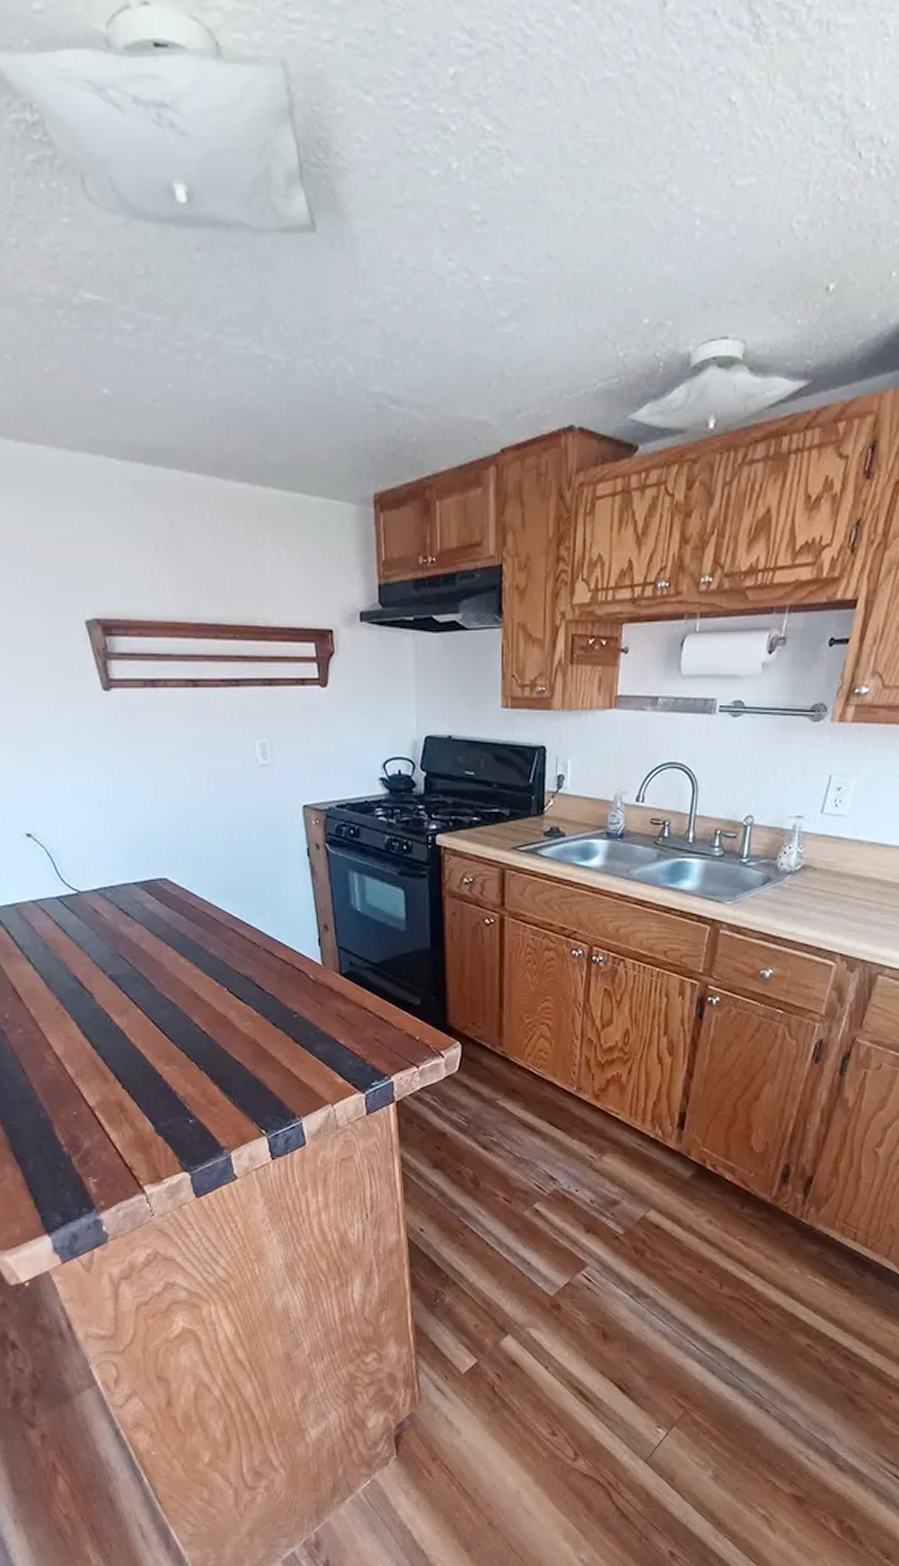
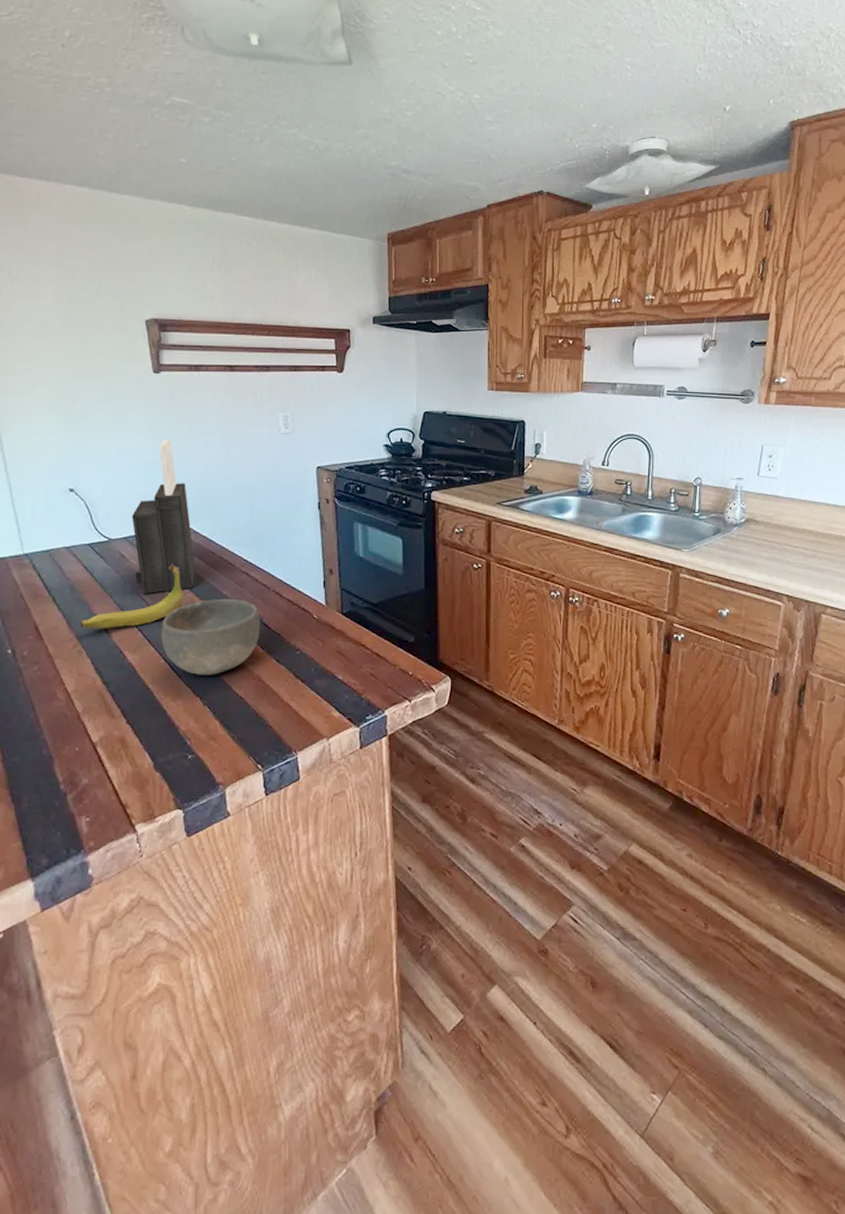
banana: none [60,920,168,991] -> present [80,564,185,630]
knife block: none [99,773,177,954] -> present [132,439,196,595]
bowl: none [146,957,254,1039] -> present [161,598,261,675]

